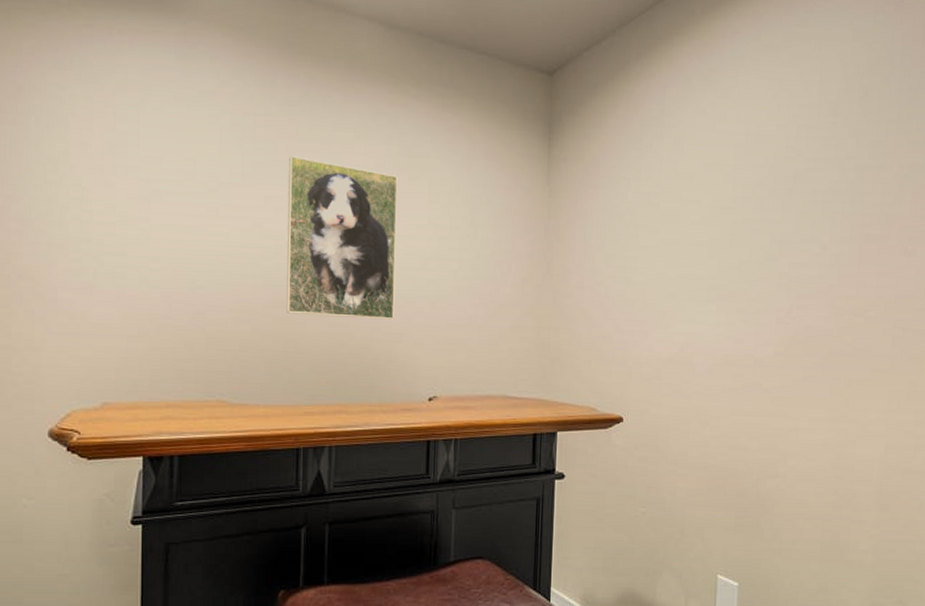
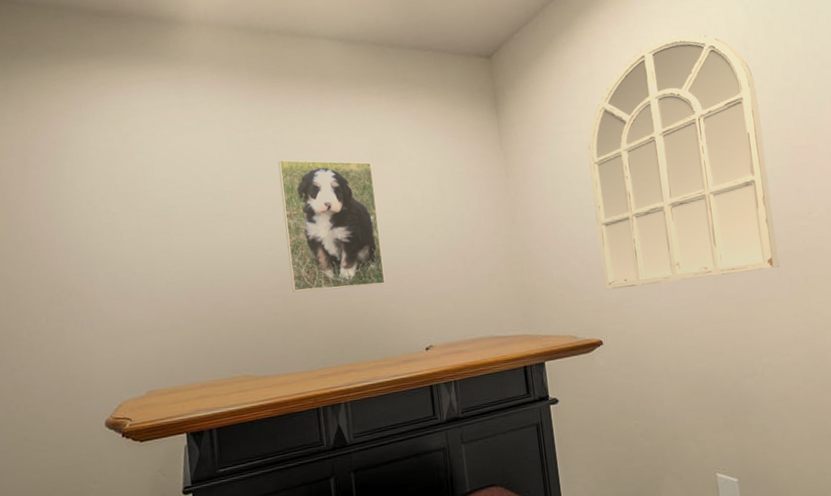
mirror: none [635,86,838,365] -> present [588,34,780,290]

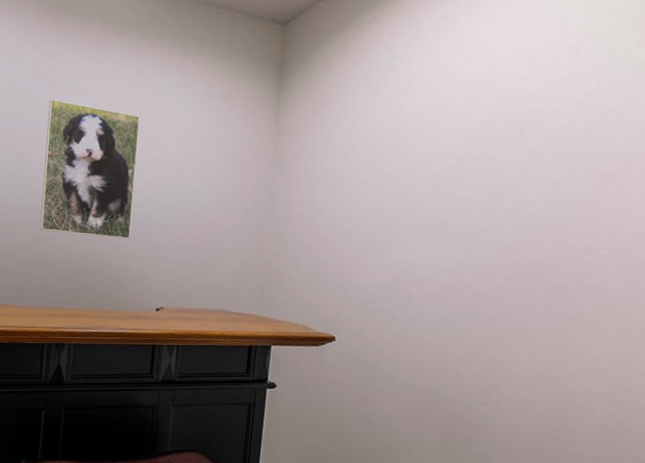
mirror: present [588,34,780,290] -> none [350,30,576,299]

